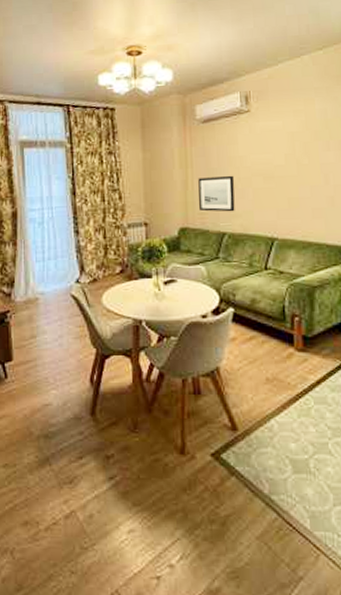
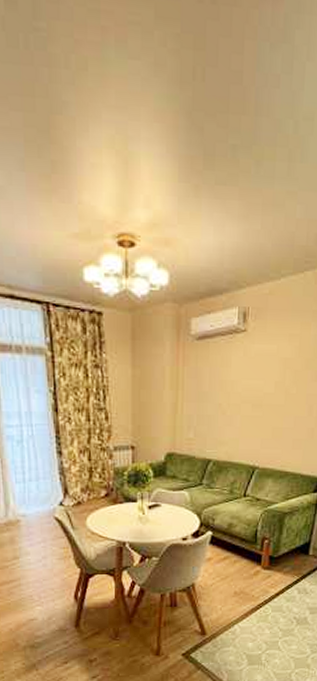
wall art: present [198,175,235,212] -> none [188,400,224,439]

